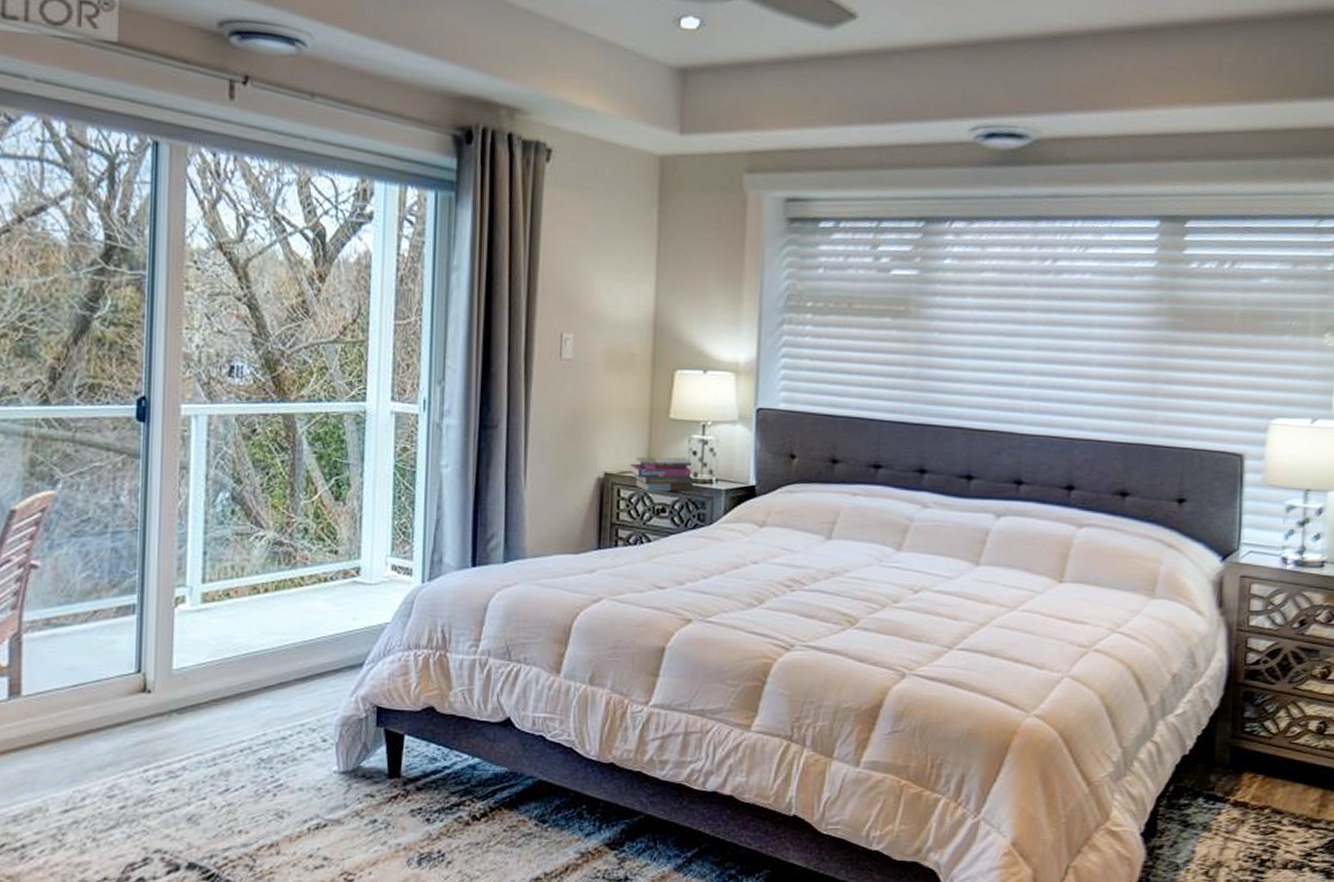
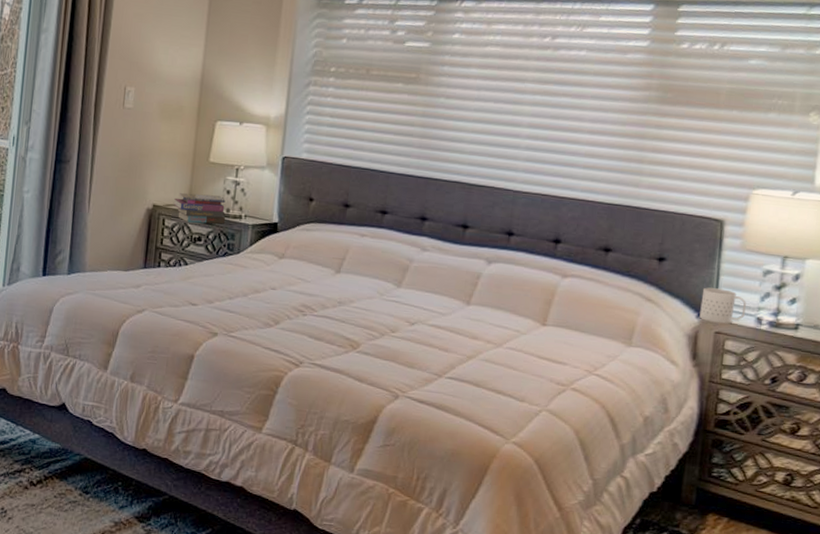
mug: none [1223,528,1270,567] -> present [699,287,746,324]

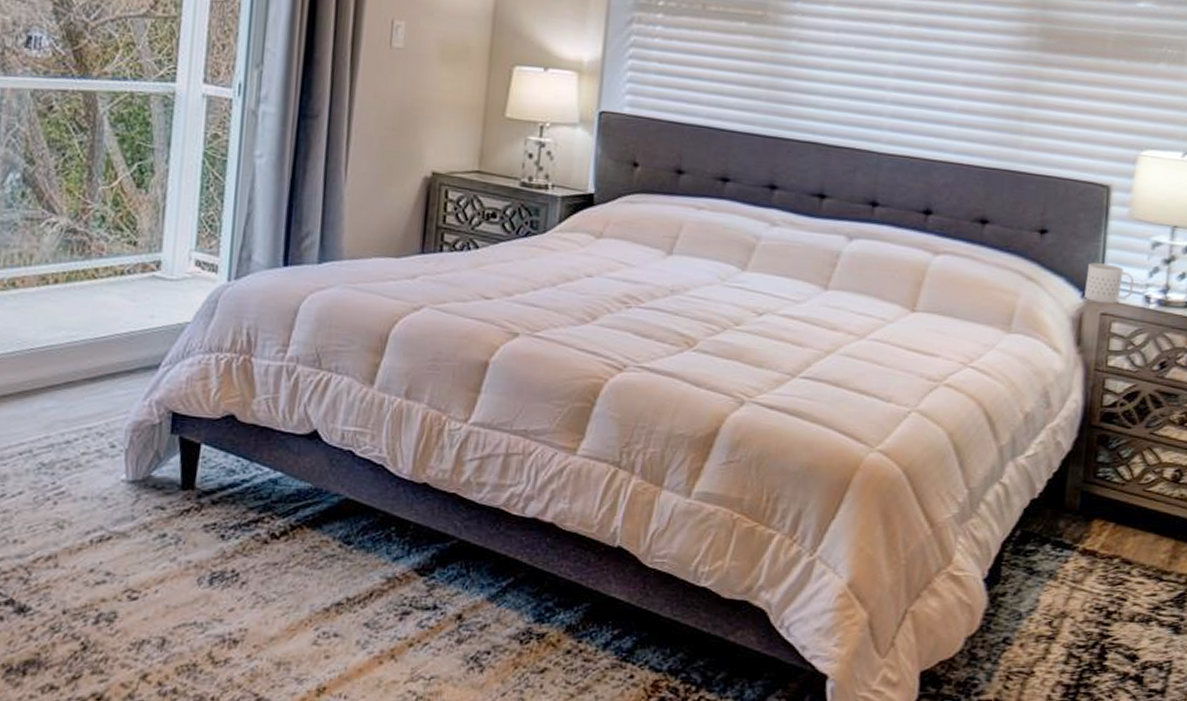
books: present [174,192,226,224] -> none [460,156,527,196]

